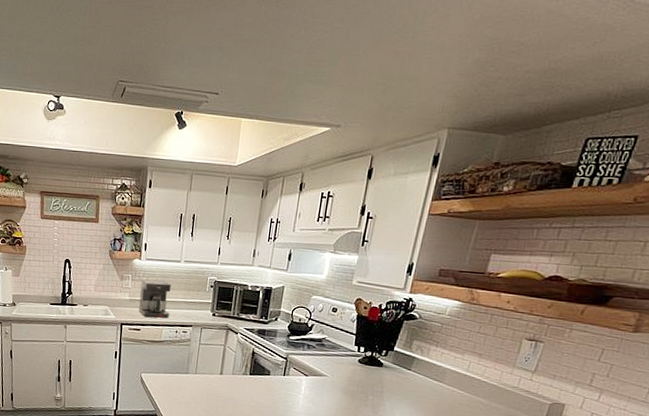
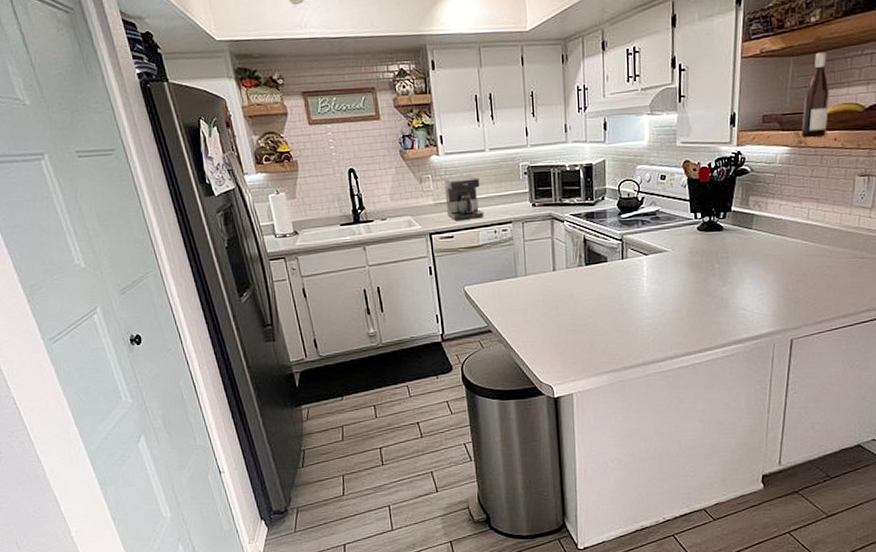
bottle: none [475,219,514,298] -> present [802,52,830,138]

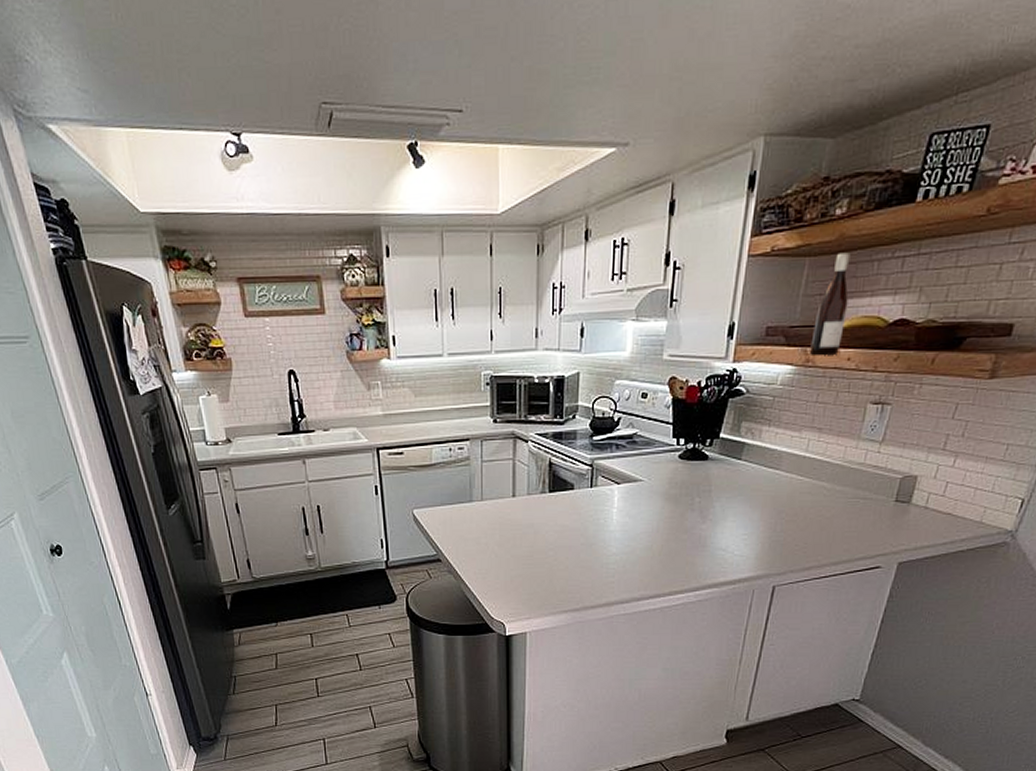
coffee maker: present [444,175,483,222] -> none [395,383,438,436]

